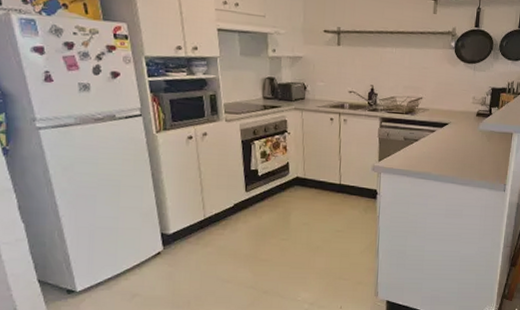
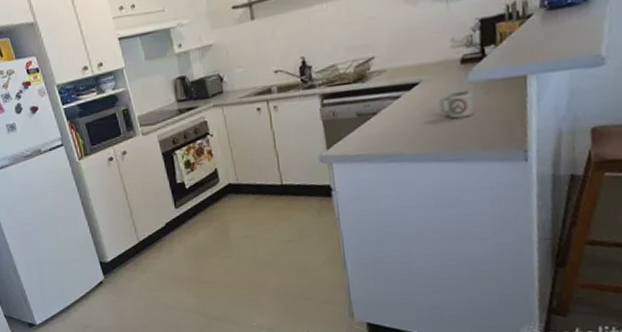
cup: none [459,135,480,155] -> present [438,90,474,119]

